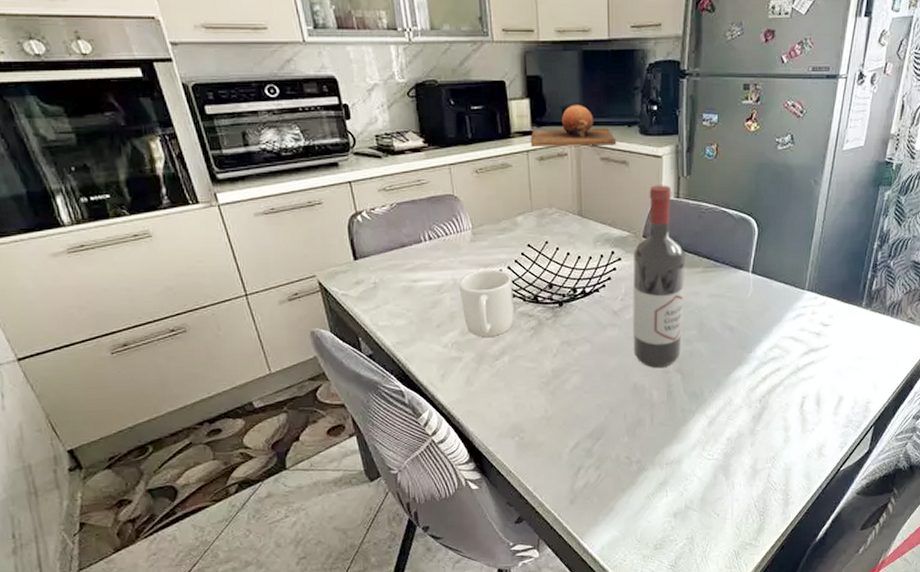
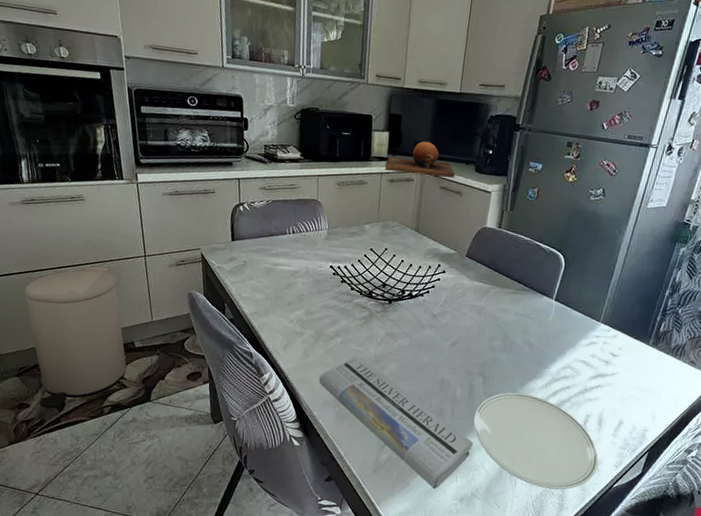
pedal bin: none [94,317,248,500] -> present [24,265,127,408]
mug: present [458,269,514,337] -> none [310,263,354,320]
newspaper: none [490,373,681,510] -> present [319,355,474,490]
wine bottle: present [632,185,686,369] -> none [445,215,500,370]
plate: none [677,384,821,485] -> present [473,392,599,490]

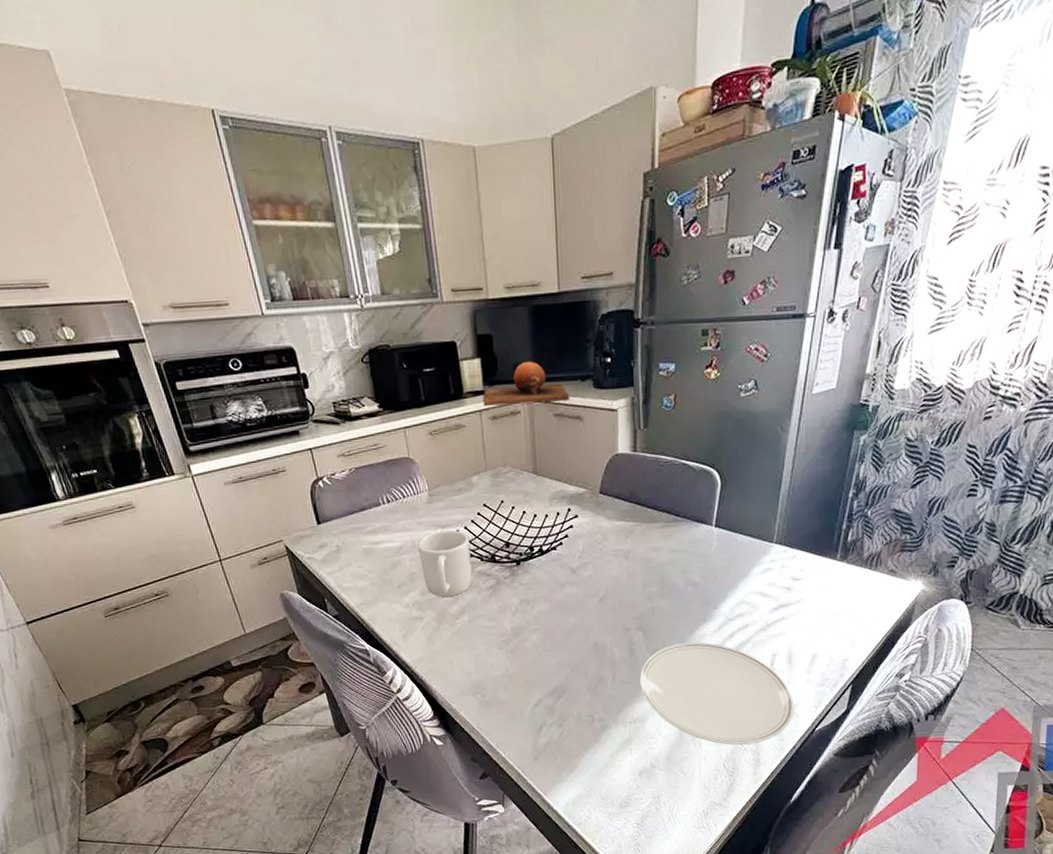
pedal bin: present [24,265,127,408] -> none [91,582,228,751]
mug: none [310,263,354,320] -> present [417,529,473,597]
newspaper: present [319,355,474,490] -> none [452,631,645,768]

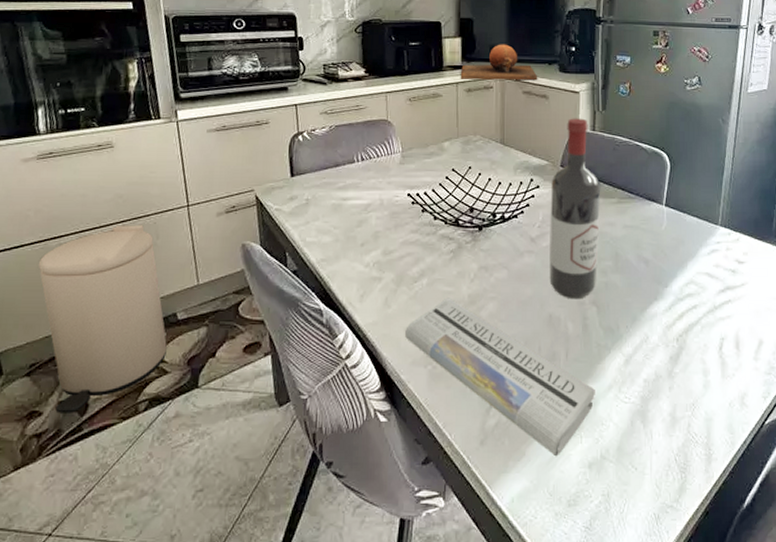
pedal bin: none [91,582,228,751] -> present [38,225,167,413]
mug: present [417,529,473,597] -> none [385,191,436,258]
newspaper: none [452,631,645,768] -> present [405,297,596,457]
wine bottle: none [590,439,645,626] -> present [549,118,601,300]
plate: present [640,642,794,745] -> none [592,320,744,436]

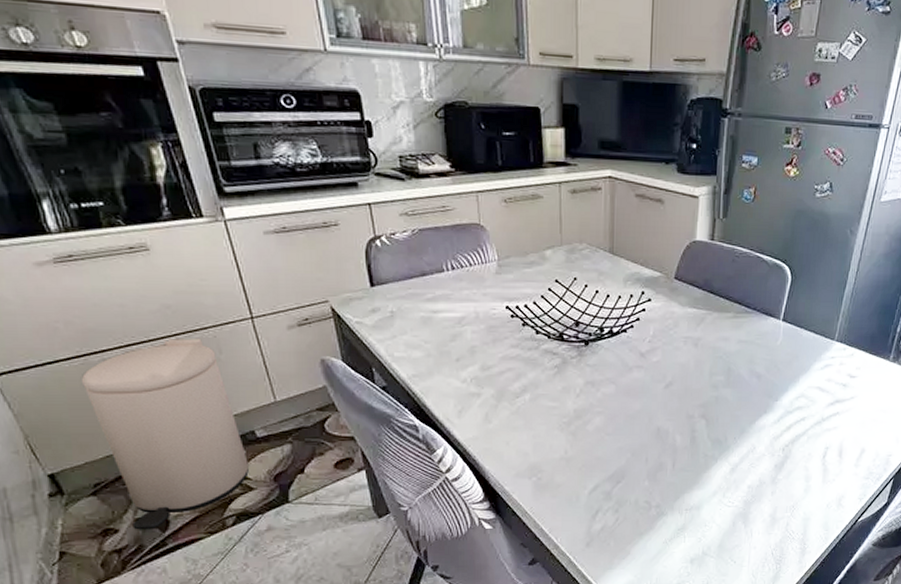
newspaper: present [405,297,596,457] -> none [508,412,701,555]
chopping board: present [460,44,538,81] -> none [563,137,653,182]
wine bottle: present [549,118,601,300] -> none [659,226,717,413]

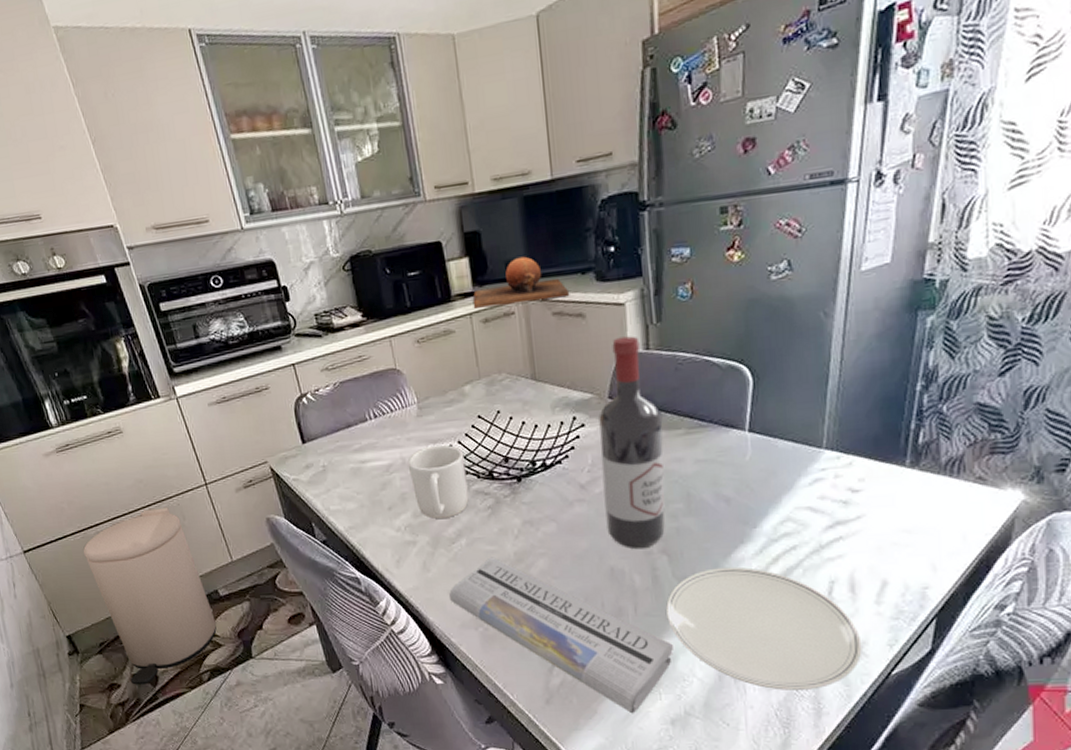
mug: none [481,303,538,373] -> present [407,444,469,519]
newspaper: none [508,412,701,555] -> present [449,557,675,714]
chopping board: none [563,137,653,182] -> present [473,256,570,309]
wine bottle: none [659,226,717,413] -> present [598,336,665,550]
plate: none [699,432,841,534] -> present [666,567,862,690]

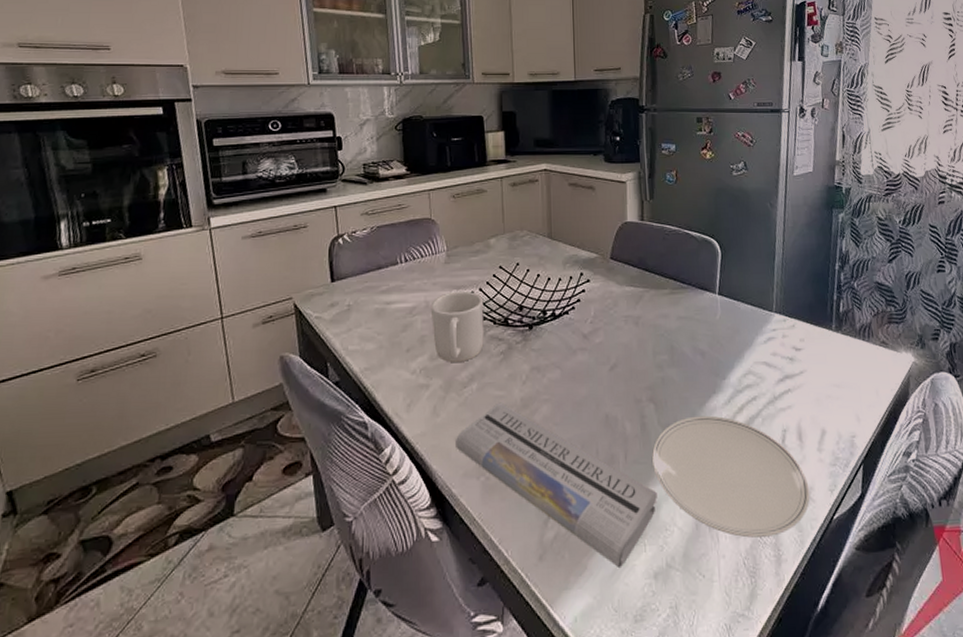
pedal bin: present [83,507,217,685] -> none [58,341,200,554]
chopping board: present [473,256,570,309] -> none [504,136,584,173]
wine bottle: present [598,336,665,550] -> none [601,208,653,397]

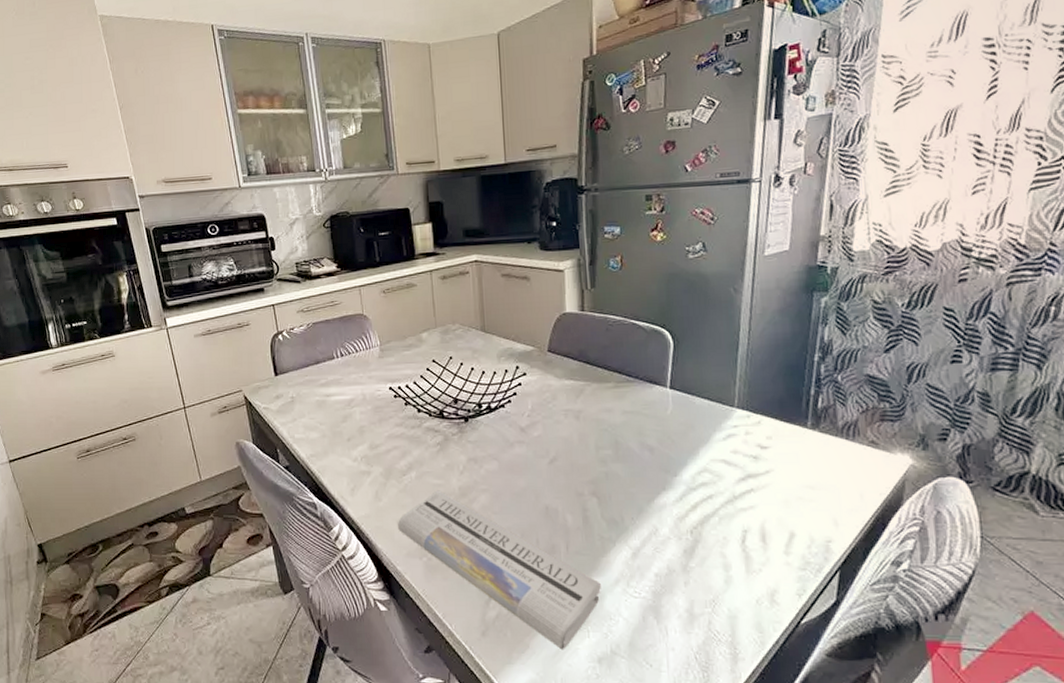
mug: present [430,291,484,362] -> none [367,384,421,451]
plate: present [652,415,810,538] -> none [595,512,774,635]

